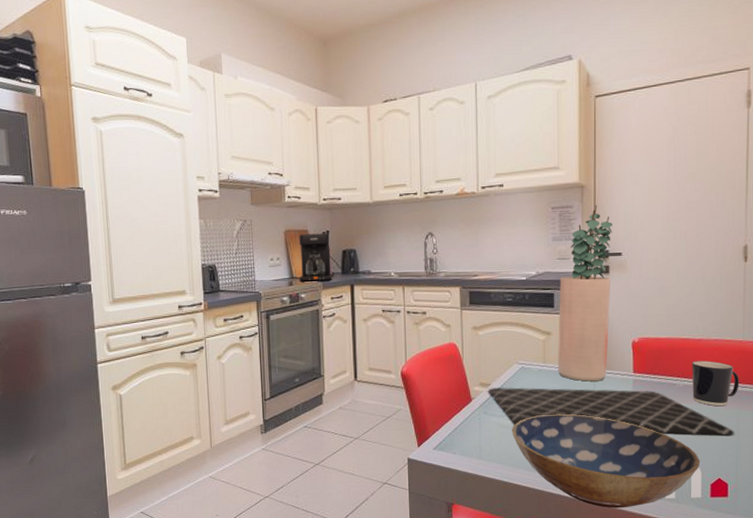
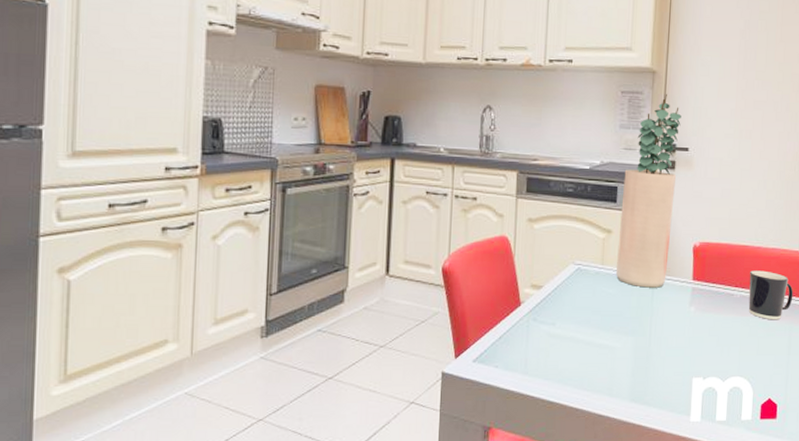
coffee maker: present [299,233,333,282] -> none [329,91,371,151]
placemat: present [488,387,734,436] -> none [540,291,786,352]
bowl: present [512,413,701,509] -> none [562,323,753,432]

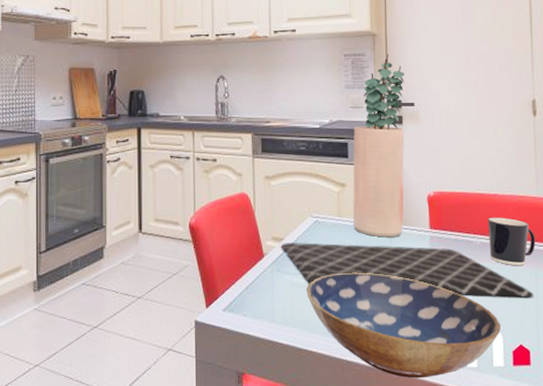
placemat: none [540,291,786,352] -> present [281,242,533,298]
bowl: none [562,323,753,432] -> present [306,272,502,379]

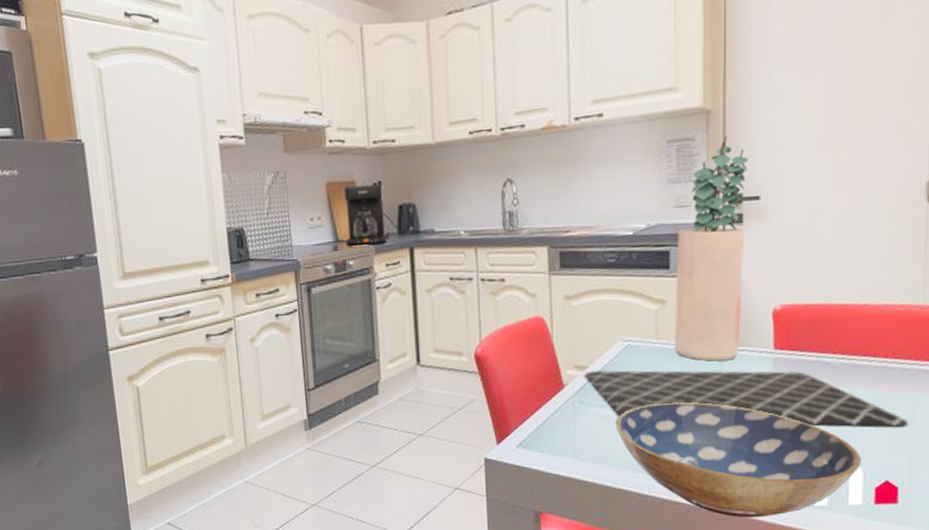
coffee maker: none [83,72,119,123] -> present [344,184,387,246]
mug: present [487,217,536,266] -> none [851,332,917,390]

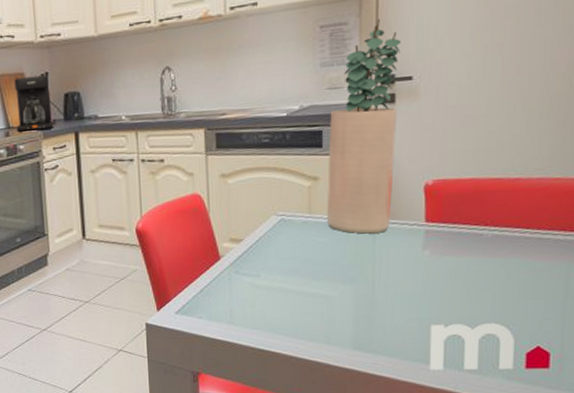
placemat: present [585,369,908,427] -> none [240,242,561,295]
bowl: present [615,401,862,518] -> none [269,271,514,380]

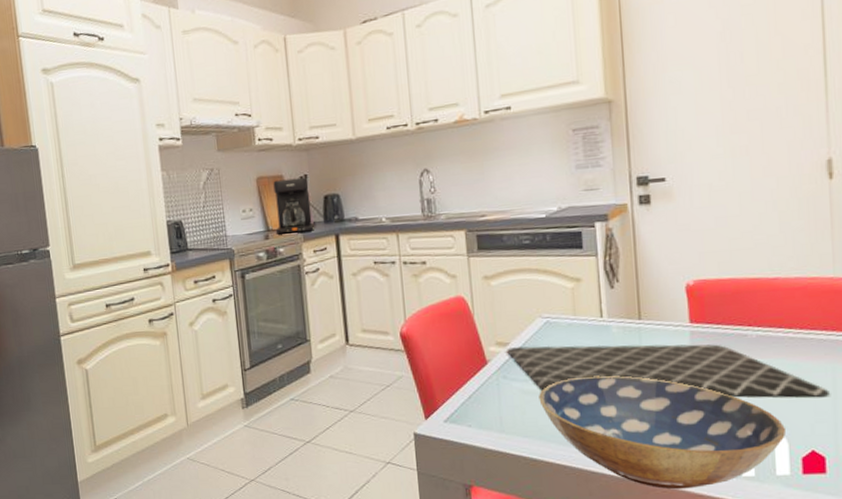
placemat: none [240,242,561,295] -> present [507,344,829,397]
bowl: none [269,271,514,380] -> present [539,375,787,490]
vase: present [327,18,401,234] -> none [588,122,655,336]

